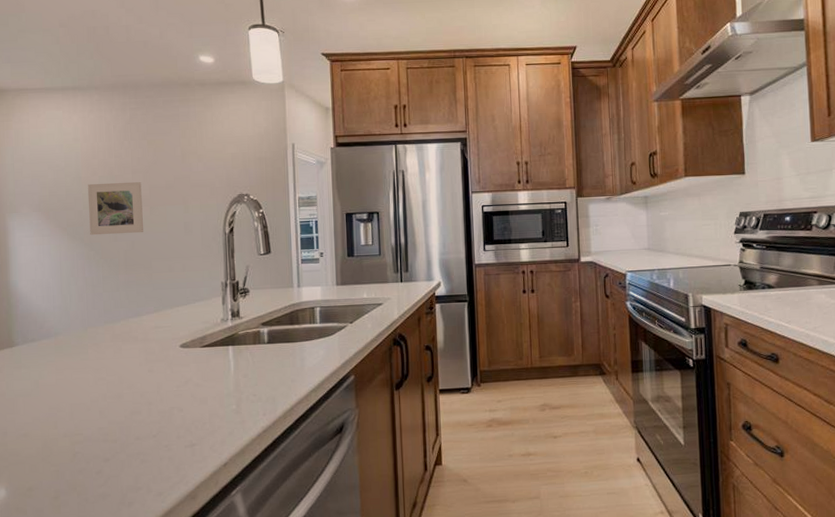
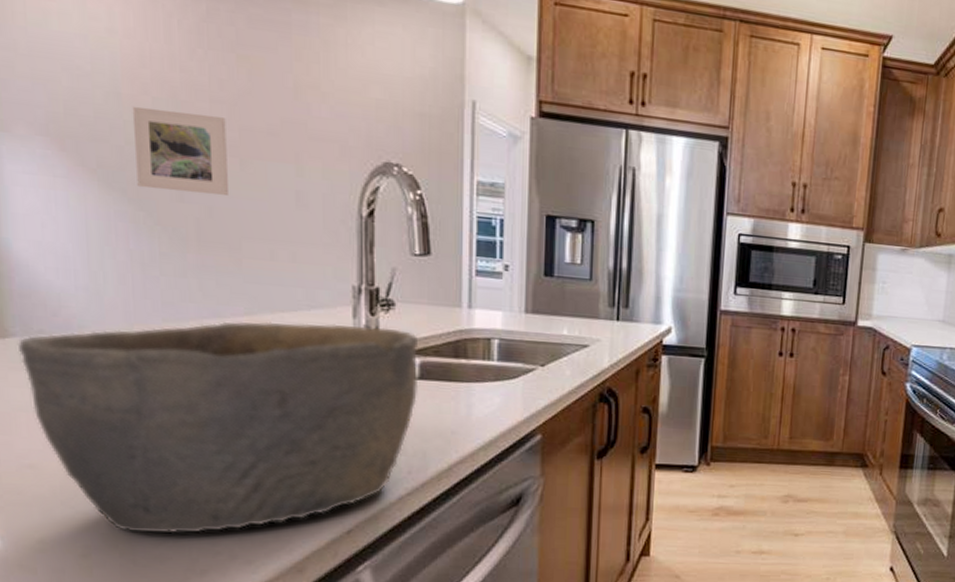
bowl: none [19,308,268,477] -> present [17,321,419,534]

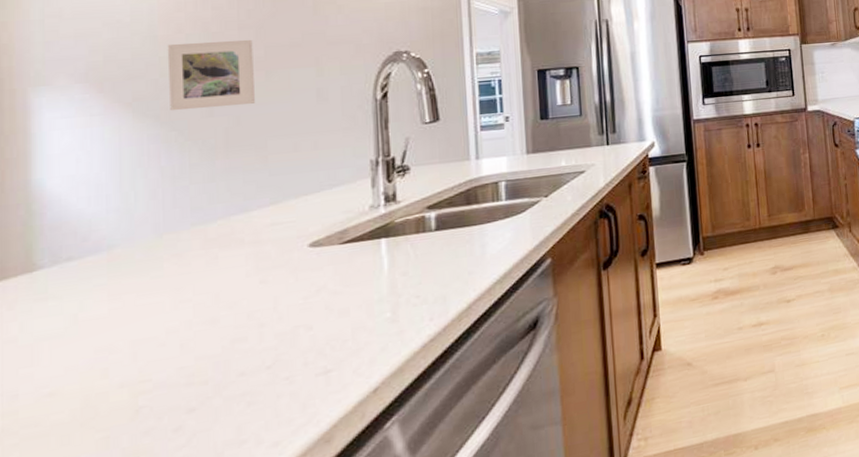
bowl: present [17,321,419,534] -> none [44,189,436,441]

